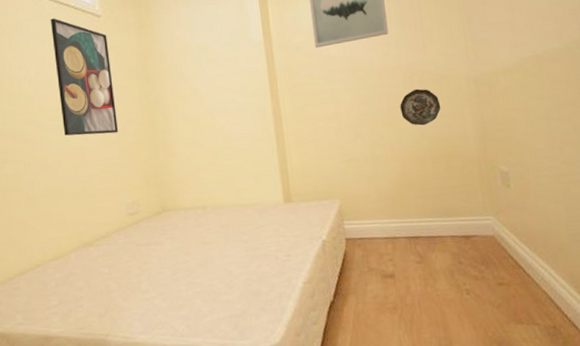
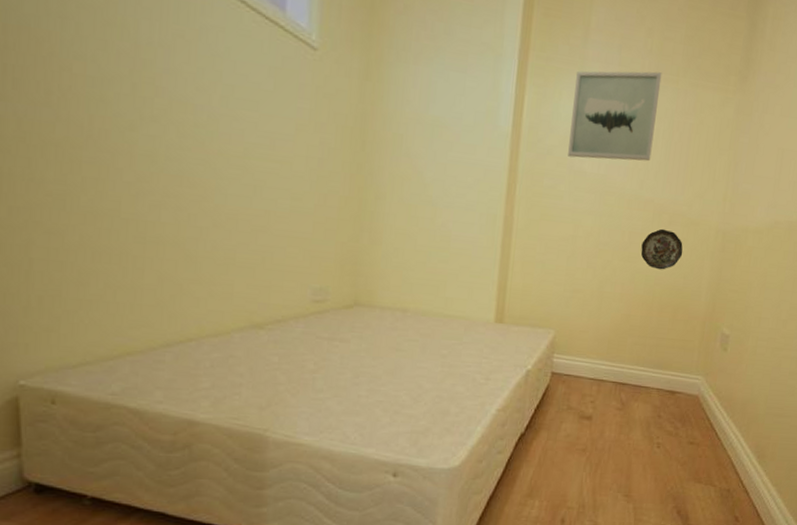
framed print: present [50,18,118,136] -> none [246,34,321,202]

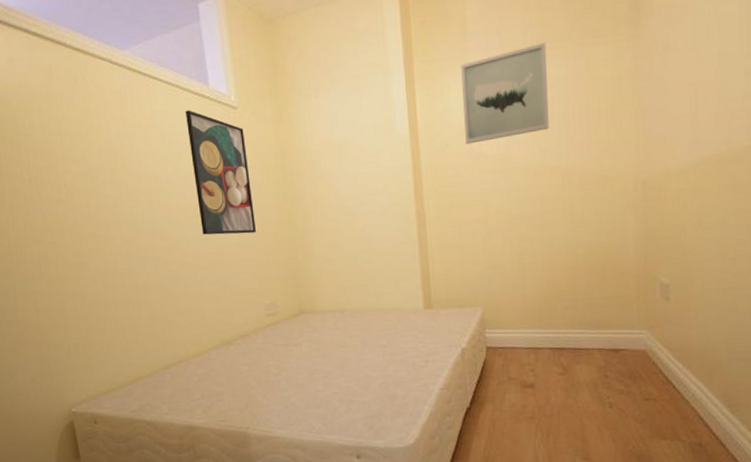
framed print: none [246,34,321,202] -> present [185,110,256,235]
decorative plate: present [641,228,683,270] -> none [555,191,601,232]

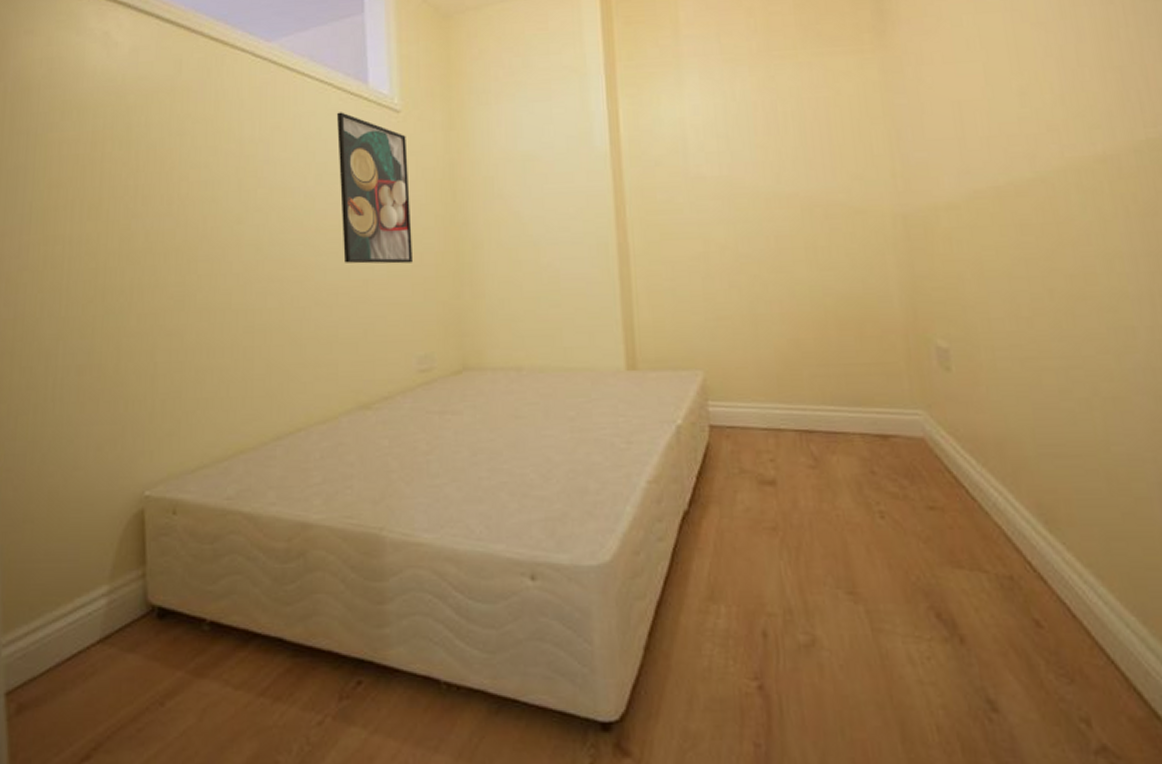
wall art: present [461,43,549,144] -> none [673,50,783,164]

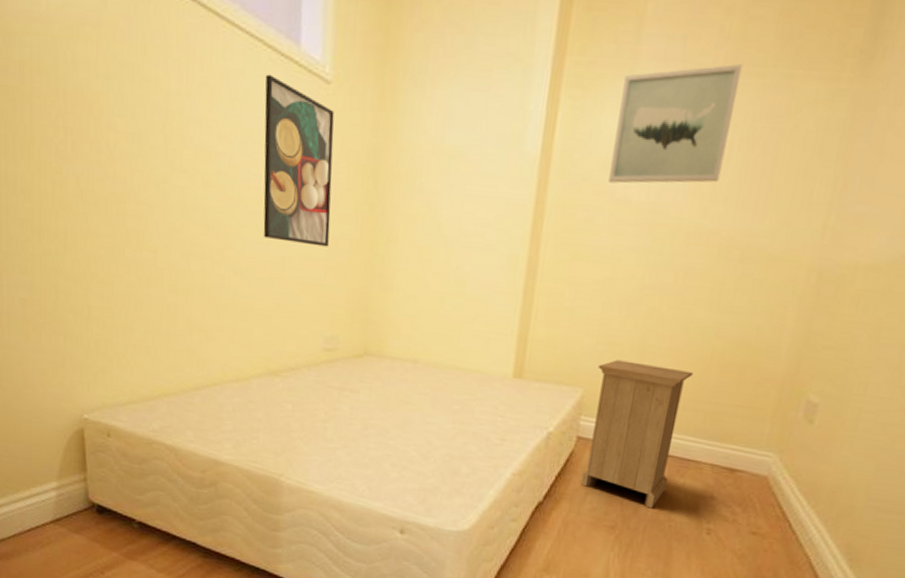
wall art: none [673,50,783,164] -> present [608,64,743,184]
nightstand: none [713,333,821,498] -> present [580,360,694,509]

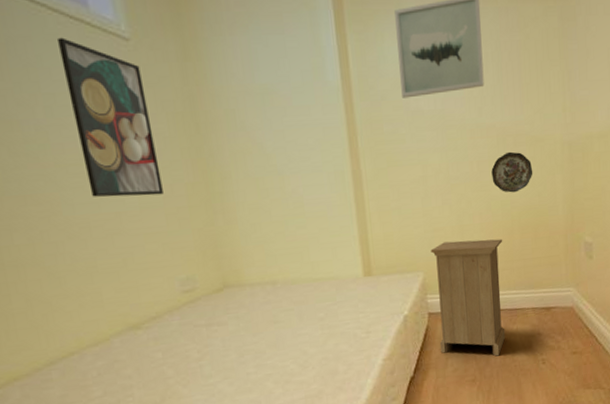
decorative plate: none [698,267,759,320] -> present [491,151,533,193]

